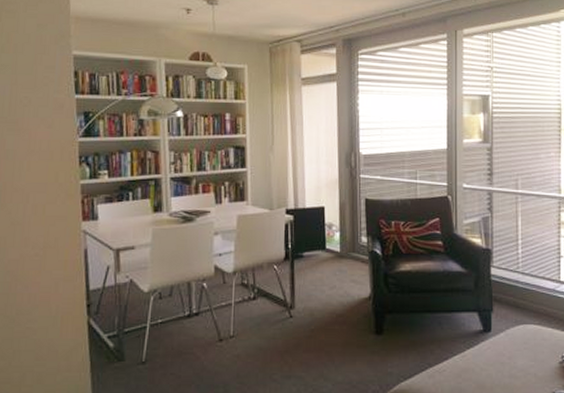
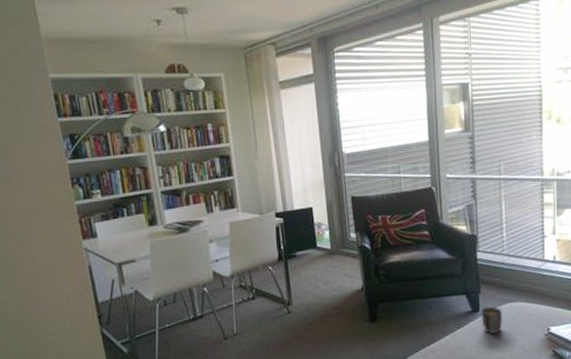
mug: none [493,327,515,357] -> present [481,306,502,334]

